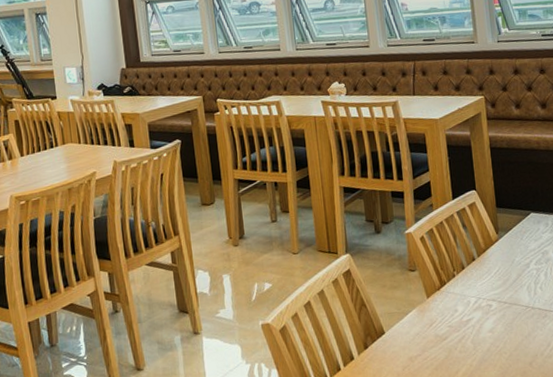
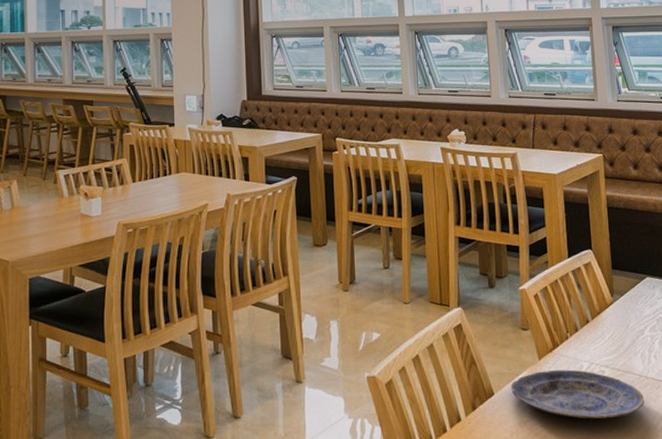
plate: none [400,305,532,350] -> present [510,369,645,419]

